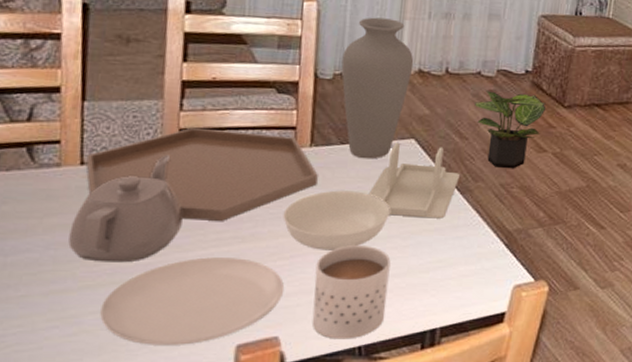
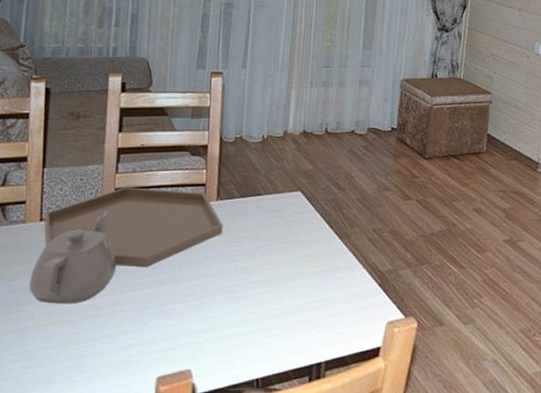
plate: present [100,257,285,345] -> none [51,299,196,377]
bowl: present [283,190,390,251] -> none [195,238,282,292]
mug: present [312,245,391,339] -> none [218,287,283,372]
vase: present [341,17,414,159] -> none [241,88,300,210]
napkin holder: present [368,143,461,219] -> none [264,195,339,262]
potted plant: present [473,89,546,169] -> none [349,146,409,216]

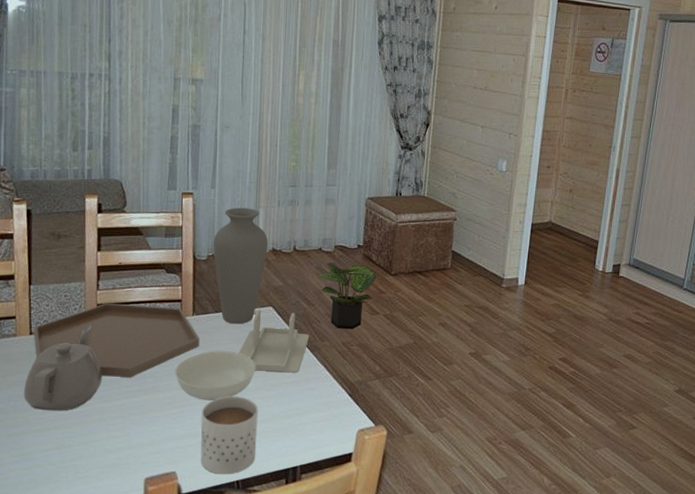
bowl: none [195,238,282,292] -> present [175,351,256,400]
mug: none [218,287,283,372] -> present [200,396,258,475]
vase: none [241,88,300,210] -> present [213,207,269,325]
napkin holder: none [264,195,339,262] -> present [238,310,310,373]
potted plant: none [349,146,409,216] -> present [317,263,376,330]

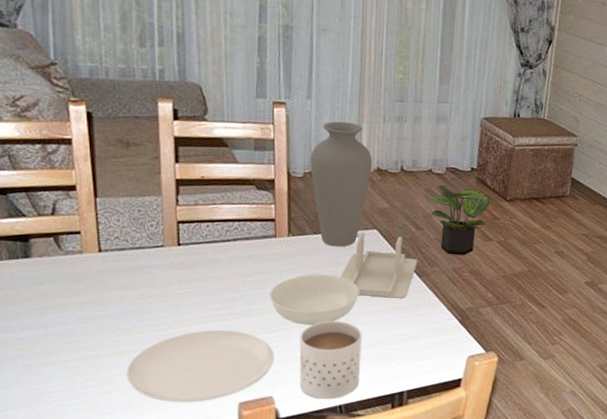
teapot: present [24,325,102,411] -> none [96,243,186,334]
tray: present [33,303,200,377] -> none [103,220,296,300]
plate: none [47,407,179,478] -> present [127,330,275,402]

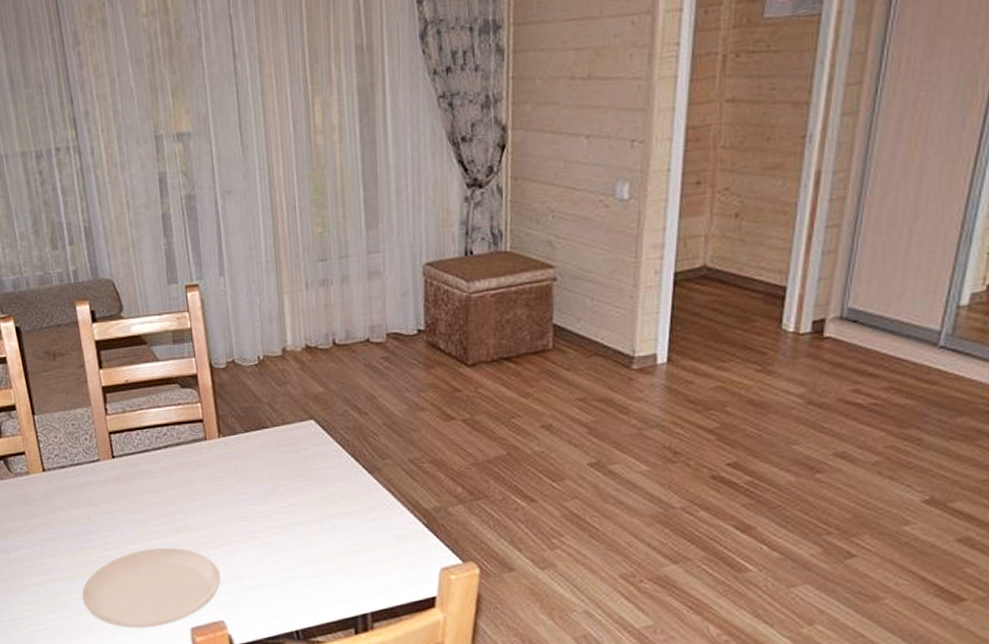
bowl: present [269,274,359,325] -> none [207,478,303,538]
mug: present [299,321,362,399] -> none [244,532,315,624]
vase: present [310,121,373,247] -> none [231,295,300,445]
napkin holder: present [340,233,418,299] -> none [279,425,366,501]
potted plant: present [426,185,490,256] -> none [367,356,446,443]

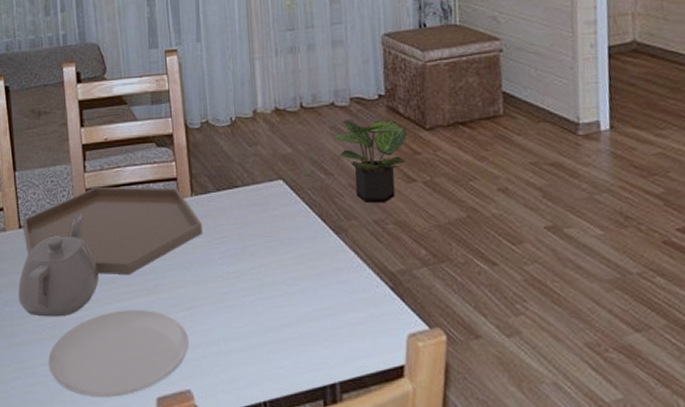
tray: none [46,429,231,515] -> present [22,186,202,274]
teapot: none [47,457,128,556] -> present [18,214,99,317]
potted plant: none [367,356,446,443] -> present [332,120,406,204]

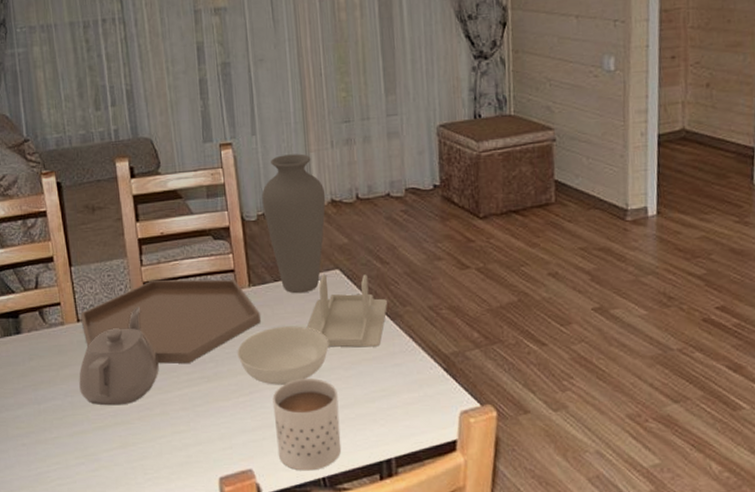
plate: present [48,310,190,397] -> none [111,396,250,479]
bowl: none [178,238,271,300] -> present [237,326,329,385]
vase: none [205,61,270,204] -> present [262,153,326,294]
mug: none [213,294,284,394] -> present [272,378,342,471]
napkin holder: none [249,185,333,262] -> present [306,274,388,348]
potted plant: present [332,120,406,204] -> none [388,209,461,291]

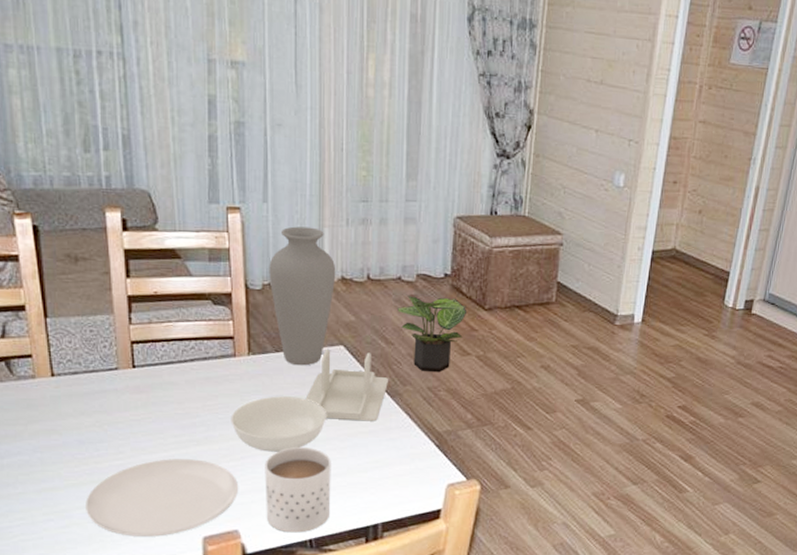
teapot: present [79,306,159,406] -> none [51,365,144,464]
tray: present [80,279,261,364] -> none [56,339,258,426]
plate: none [111,396,250,479] -> present [86,459,239,537]
potted plant: none [388,209,461,291] -> present [396,294,466,373]

